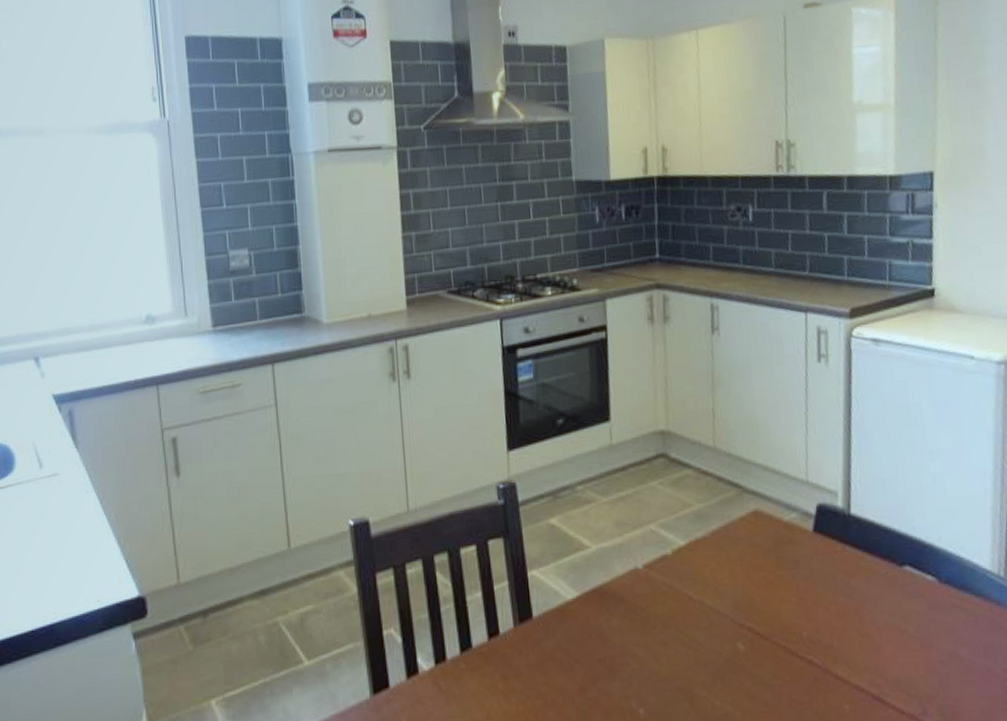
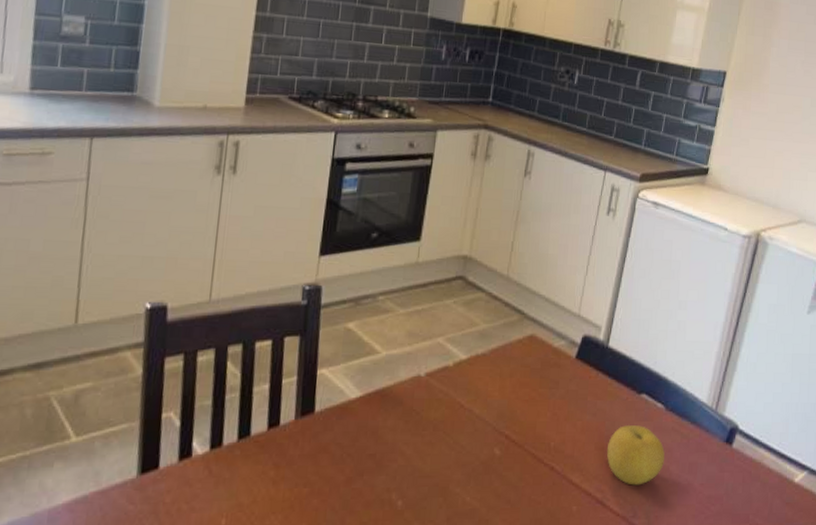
fruit: none [873,603,950,677] -> present [606,424,665,486]

